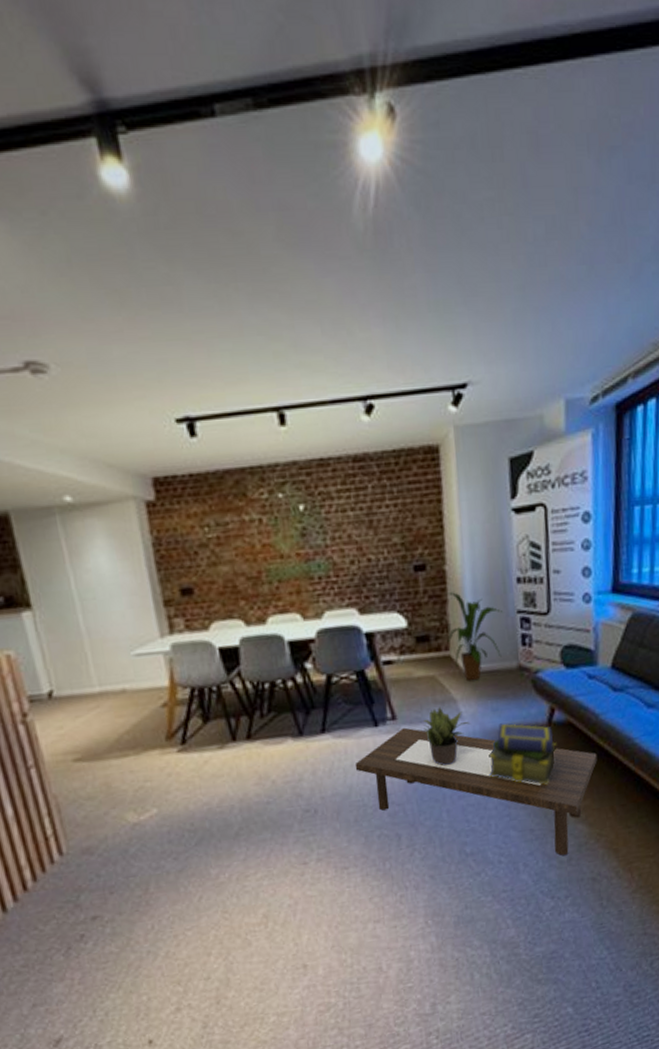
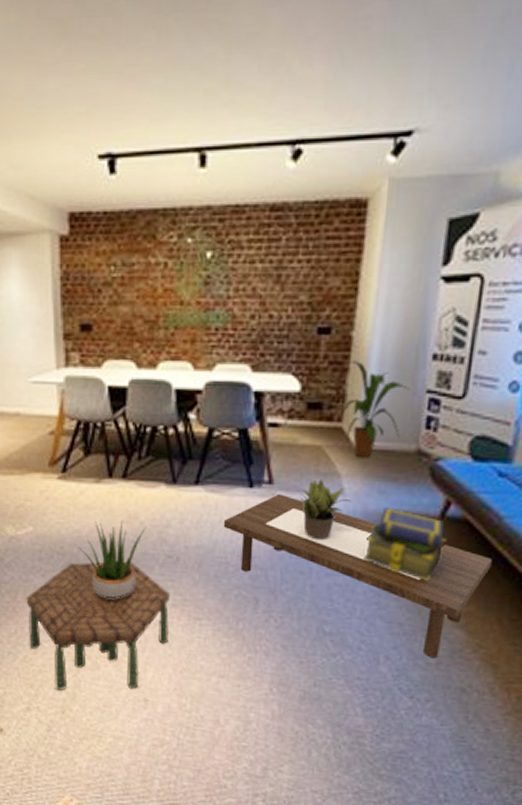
side table: none [159,824,319,980] -> present [26,562,170,690]
potted plant: none [210,782,280,868] -> present [79,520,147,599]

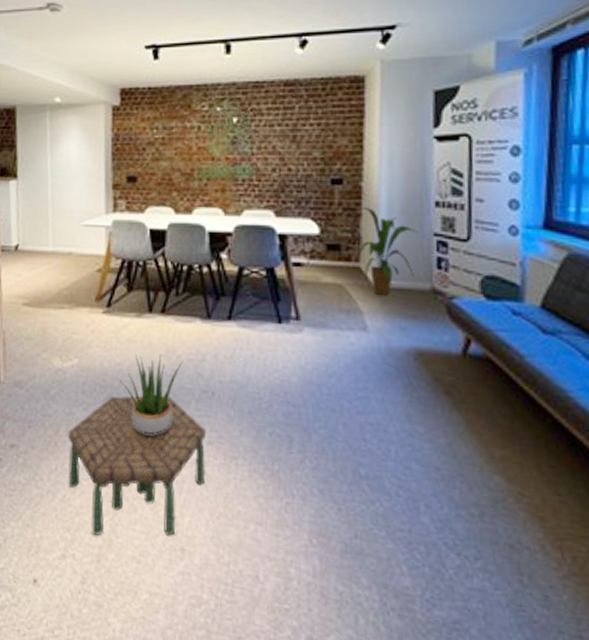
coffee table: present [223,493,492,657] -> none [255,329,521,507]
potted plant: present [299,479,352,540] -> none [325,316,376,376]
stack of books: present [363,507,447,580] -> none [392,344,472,421]

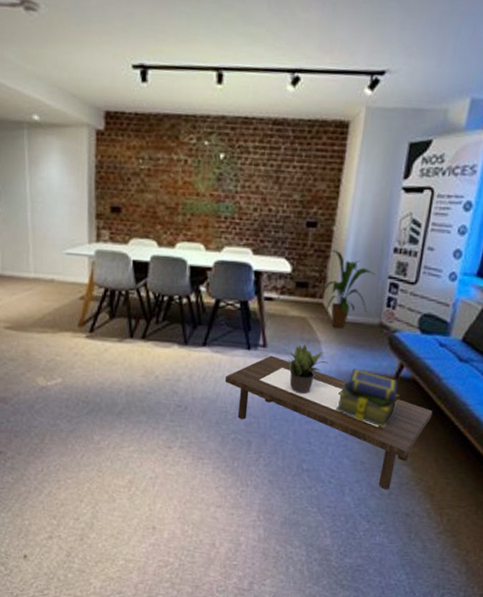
side table: present [68,395,206,536] -> none [53,410,178,520]
potted plant: present [119,354,183,435] -> none [101,374,161,441]
coffee table: none [255,329,521,507] -> present [224,355,433,489]
potted plant: none [325,316,376,376] -> present [287,344,329,394]
stack of books: none [392,344,472,421] -> present [335,368,400,427]

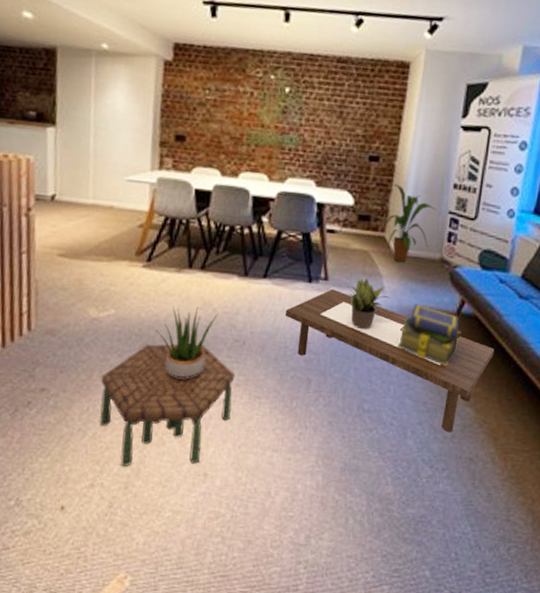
side table: none [53,410,178,520] -> present [100,343,234,466]
potted plant: none [101,374,161,441] -> present [156,306,219,378]

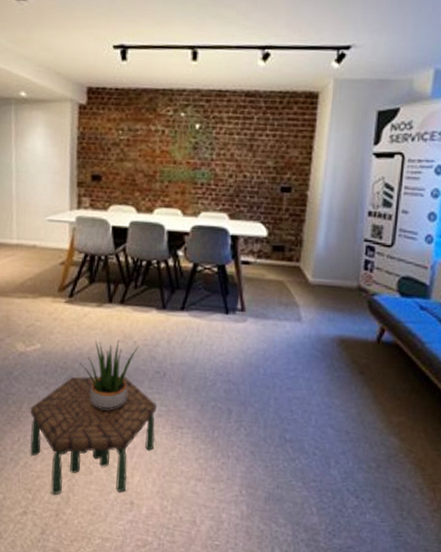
coffee table: present [284,289,495,432] -> none [203,319,418,461]
potted plant: present [349,278,390,329] -> none [266,308,308,359]
house plant: present [384,184,436,263] -> none [299,214,351,292]
stack of books: present [397,304,461,366] -> none [317,333,382,395]

